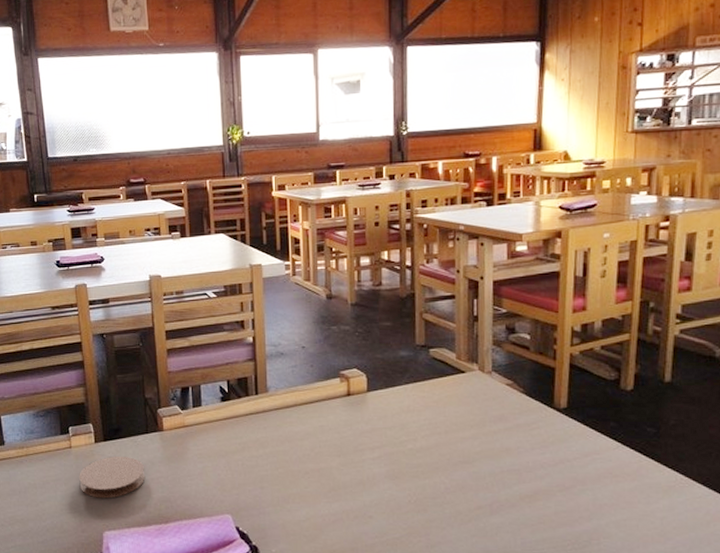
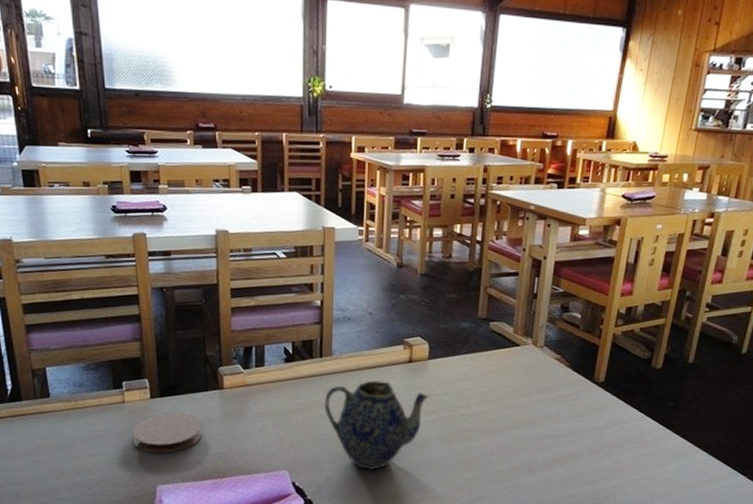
teapot: none [263,416,372,513] -> present [324,380,429,470]

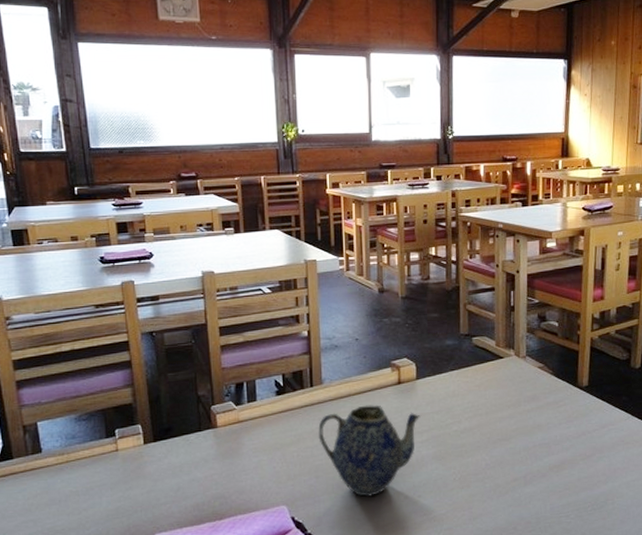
coaster: present [132,413,203,454] -> none [127,456,199,501]

